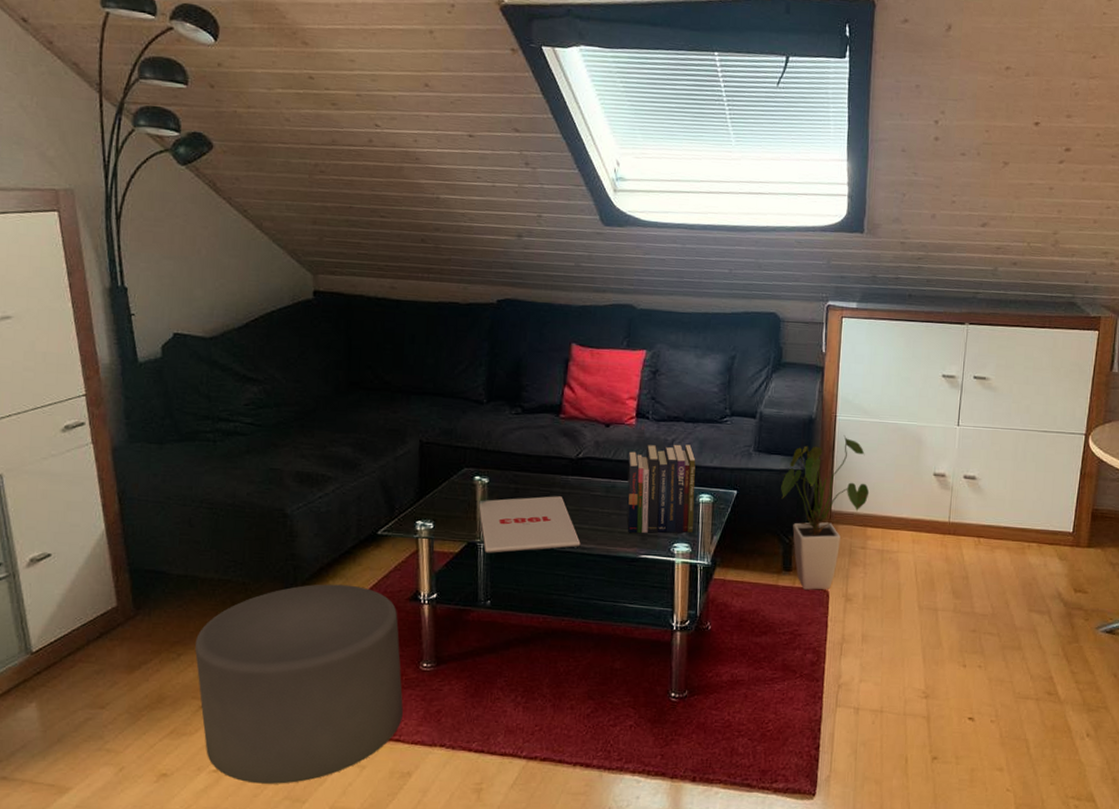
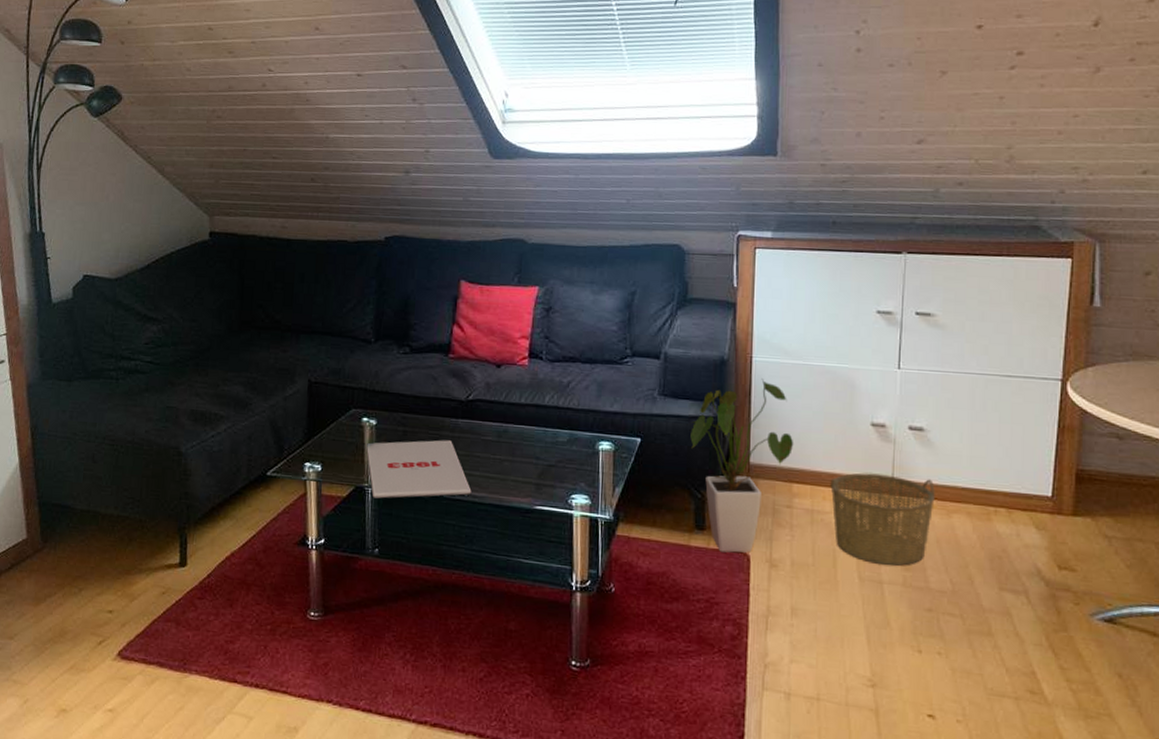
pouf: present [194,584,403,784] -> none [94,524,291,730]
books: present [626,443,696,534] -> none [520,386,594,484]
basket: none [898,516,983,595] -> present [830,472,935,566]

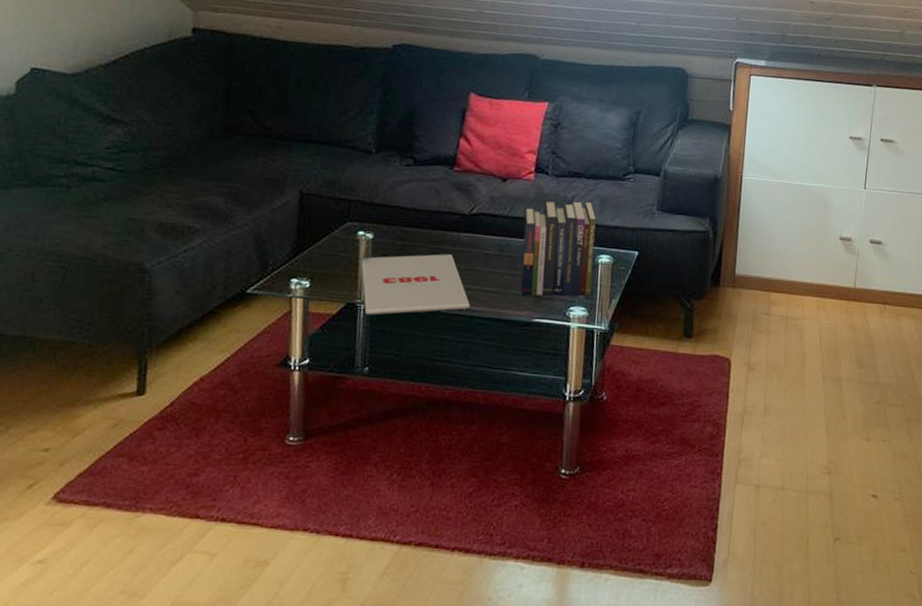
books: none [520,386,594,484] -> present [520,200,596,296]
house plant: present [687,379,794,553] -> none [681,196,775,358]
basket: present [830,472,935,566] -> none [803,282,888,364]

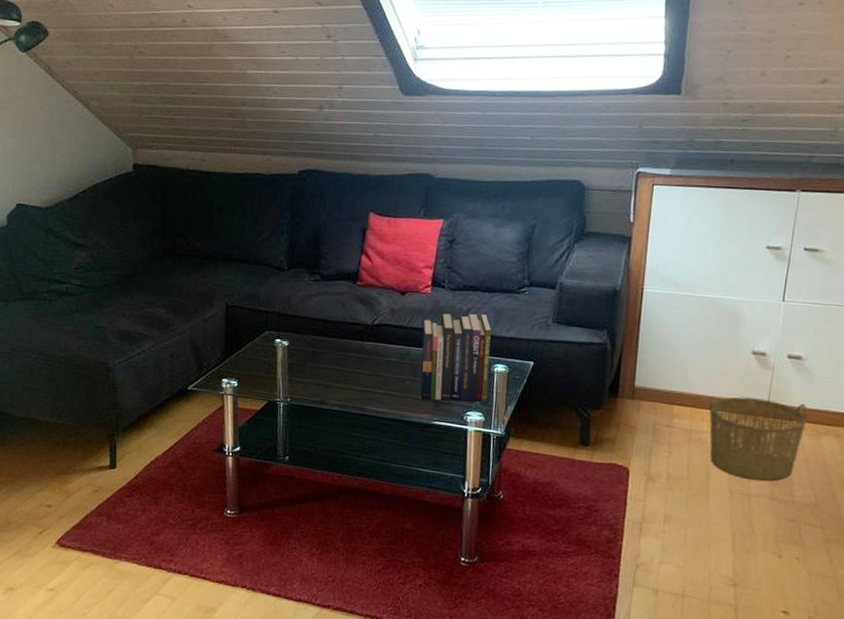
magazine: present [361,254,470,315] -> none [279,360,375,413]
basket: none [803,282,888,364] -> present [709,396,808,481]

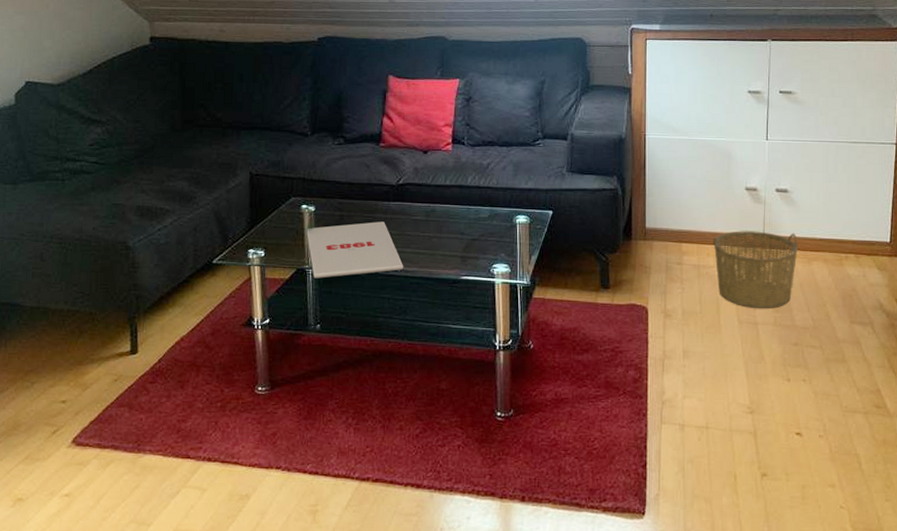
magazine: none [279,360,375,413] -> present [306,221,404,279]
books: present [420,312,492,402] -> none [445,168,512,255]

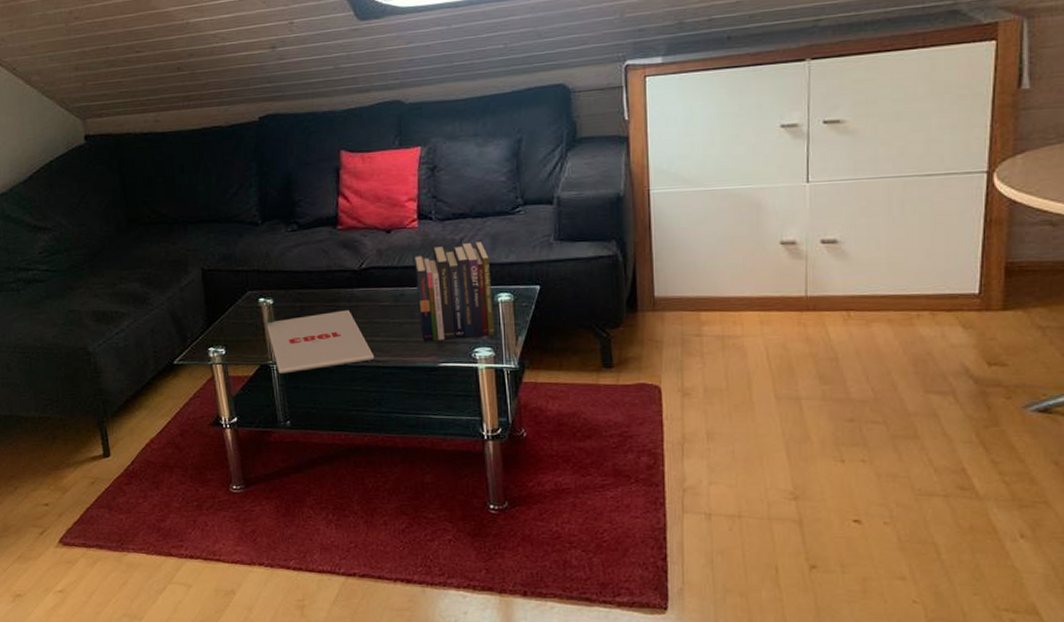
books: none [445,168,512,255] -> present [413,242,495,341]
basket: present [713,231,798,308] -> none [740,291,852,381]

